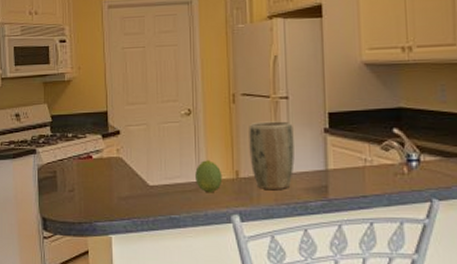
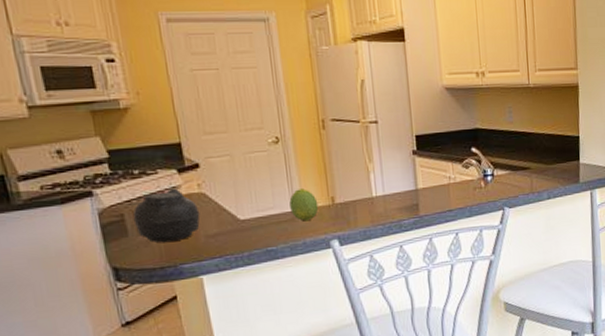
teapot: none [59,151,116,200] -> present [126,188,201,243]
plant pot: present [249,121,295,189] -> none [341,145,387,213]

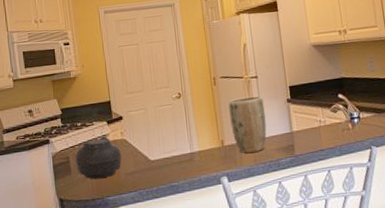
fruit: present [289,189,319,221] -> none [188,134,211,161]
plant pot: none [341,145,387,213] -> present [228,96,267,153]

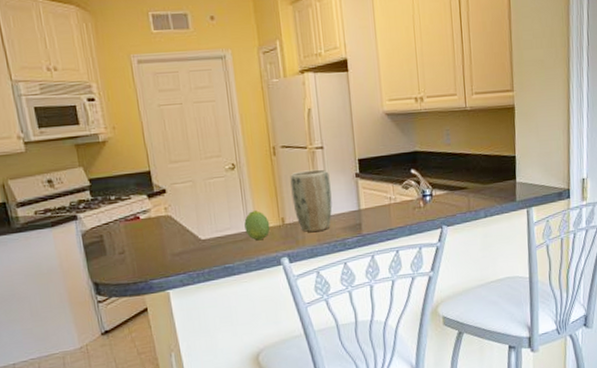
teapot: present [71,136,122,180] -> none [104,211,167,261]
fruit: none [188,134,211,161] -> present [244,210,270,241]

